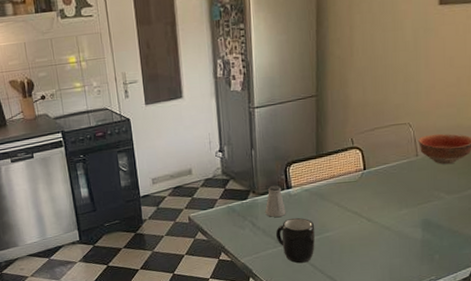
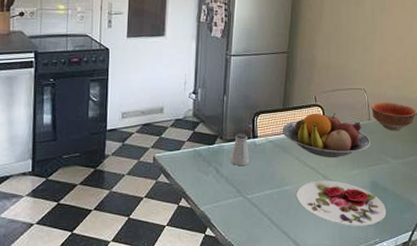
mug: present [275,217,316,264] -> none [237,168,275,216]
fruit bowl: none [317,153,419,200] -> present [282,113,370,157]
plate: none [339,222,442,266] -> present [296,181,387,226]

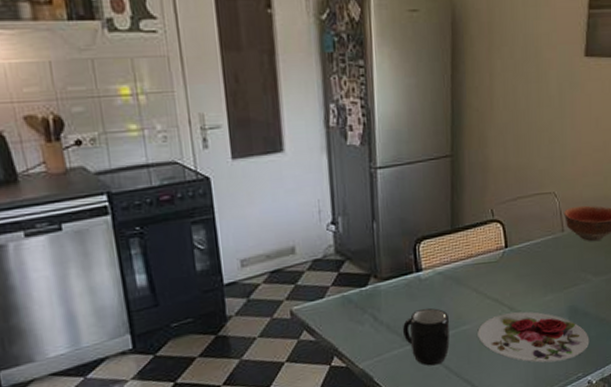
saltshaker: present [230,133,250,166] -> none [389,267,415,309]
mug: none [237,168,275,216] -> present [402,308,450,366]
fruit bowl: present [282,113,370,157] -> none [452,228,566,285]

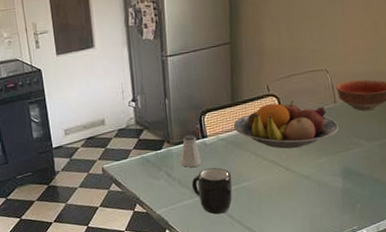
saltshaker: none [389,267,415,309] -> present [180,134,202,168]
fruit bowl: none [452,228,566,285] -> present [233,100,338,149]
plate: present [477,311,590,363] -> none [257,171,364,216]

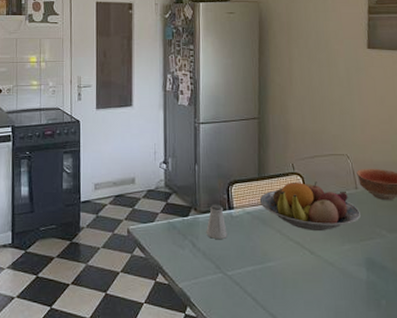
mug: present [191,167,233,215] -> none [216,241,257,295]

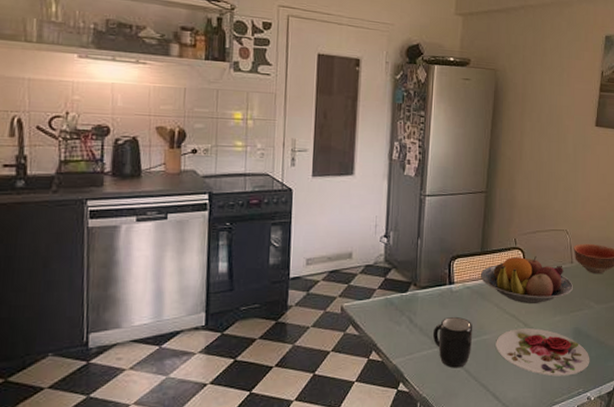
saltshaker: present [206,204,227,240] -> none [424,279,446,315]
mug: none [216,241,257,295] -> present [432,316,473,368]
plate: none [281,257,389,310] -> present [496,328,590,377]

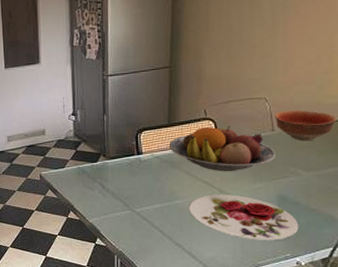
mug: present [432,316,473,368] -> none [124,183,165,228]

